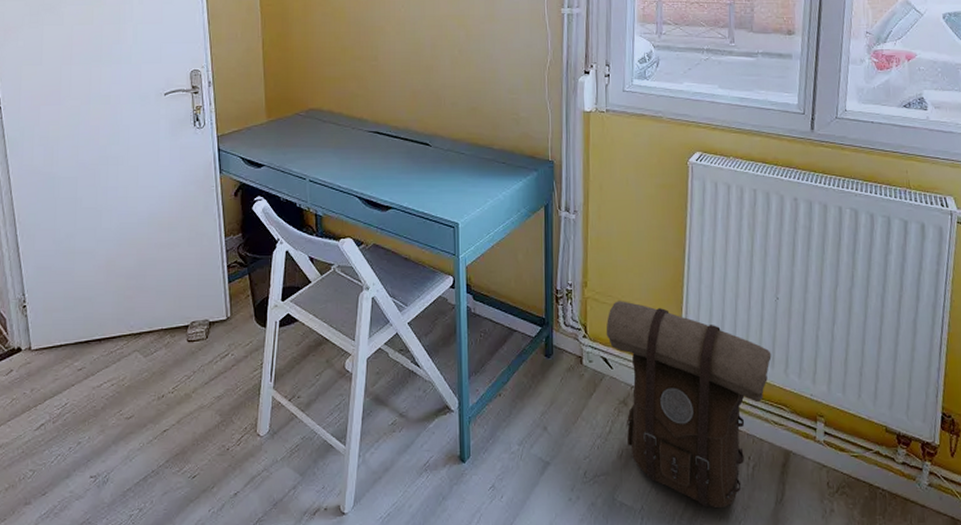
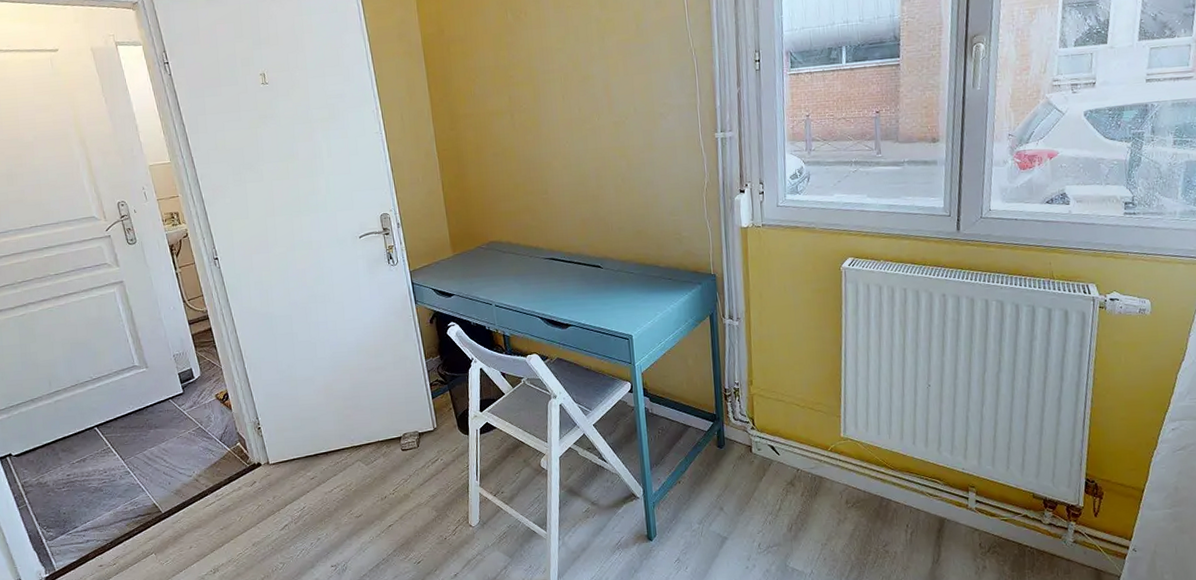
backpack: present [606,301,772,509] -> none [771,395,925,570]

